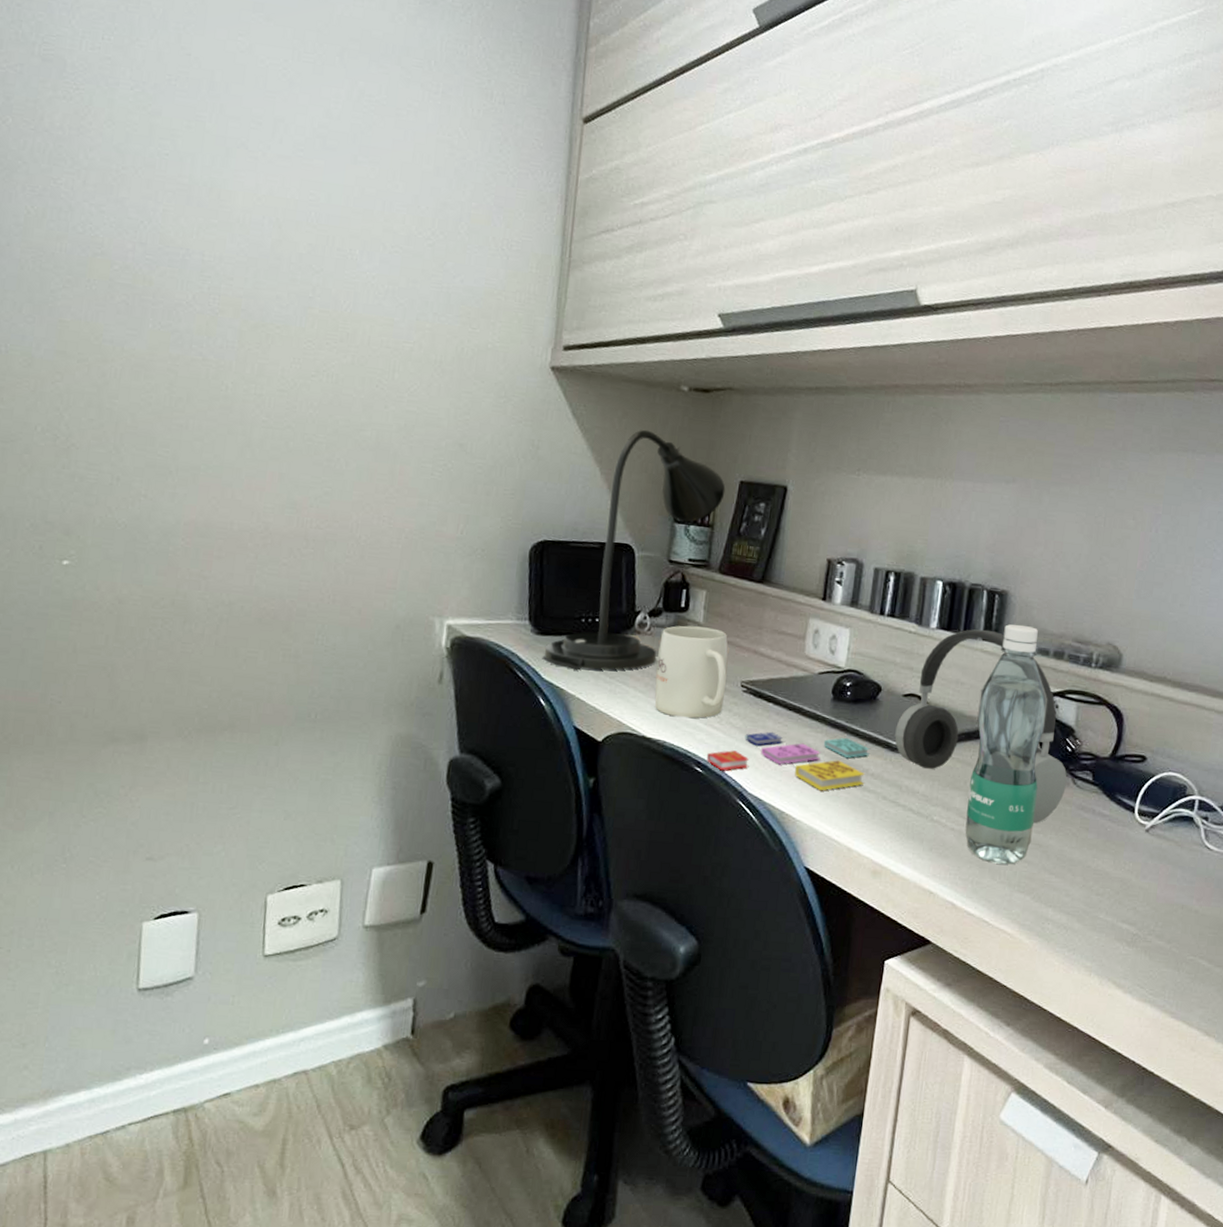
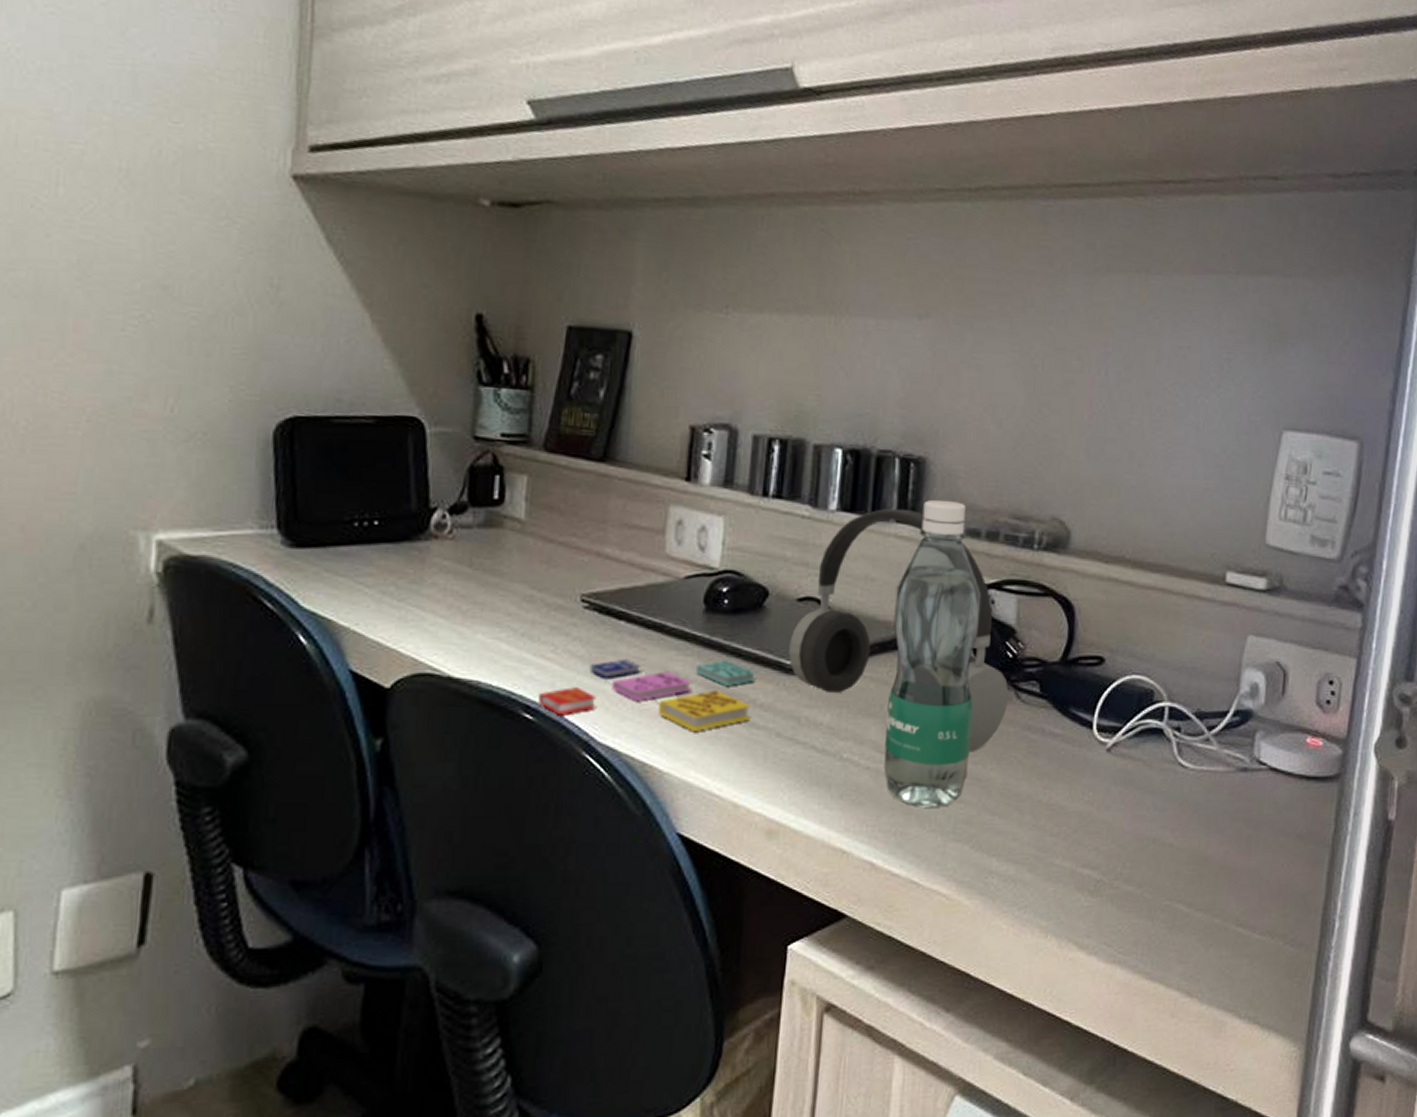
desk lamp: present [542,429,726,671] -> none [299,259,548,594]
mug: present [654,625,729,719] -> none [461,523,563,649]

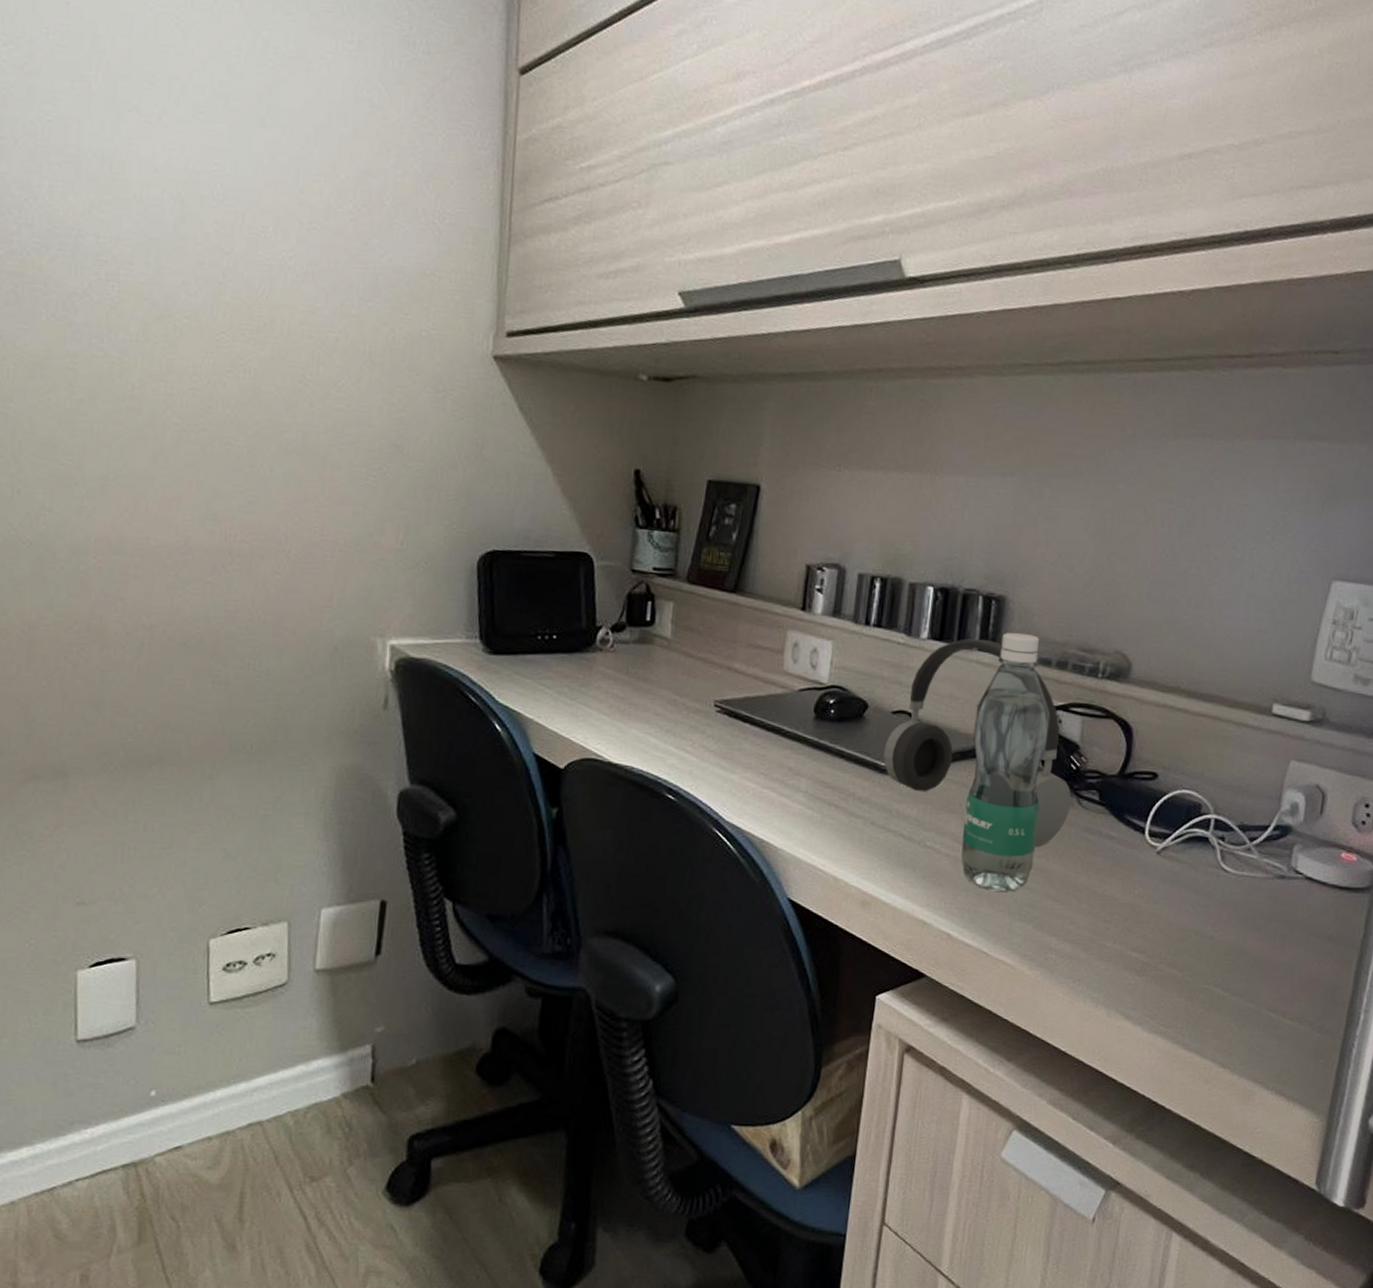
books: present [538,658,757,732] -> none [679,754,856,817]

